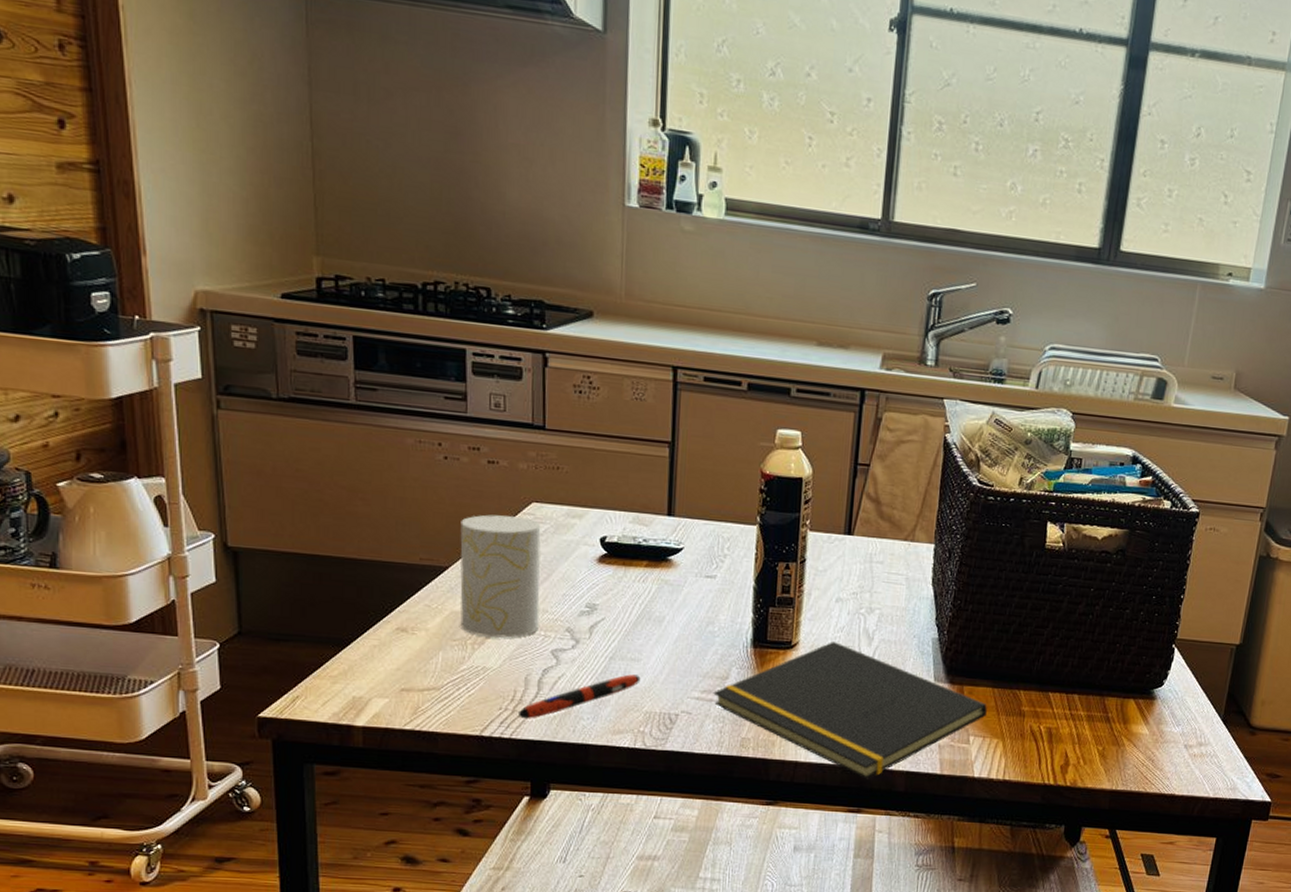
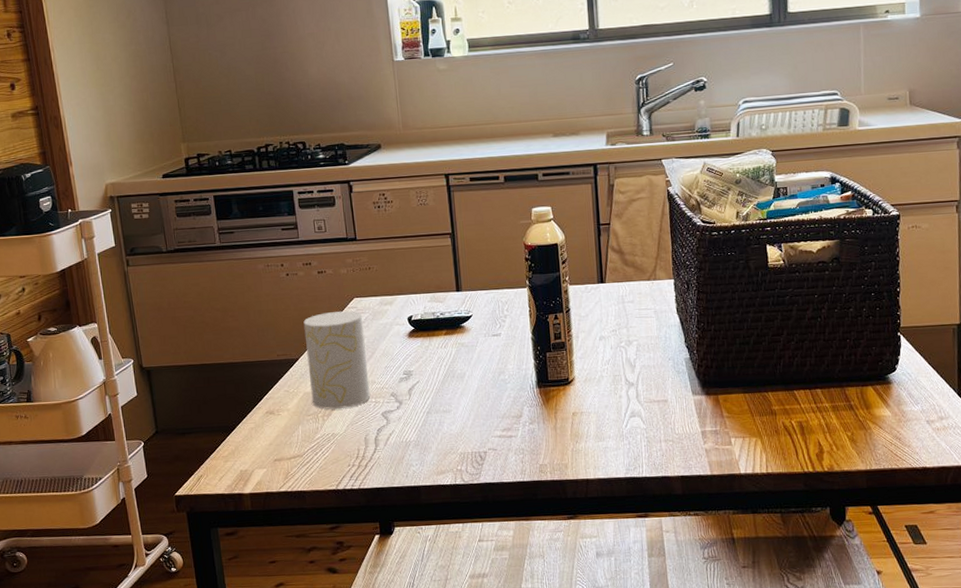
pen: present [519,674,641,719] -> none [363,423,453,472]
notepad: present [713,642,987,779] -> none [511,373,742,487]

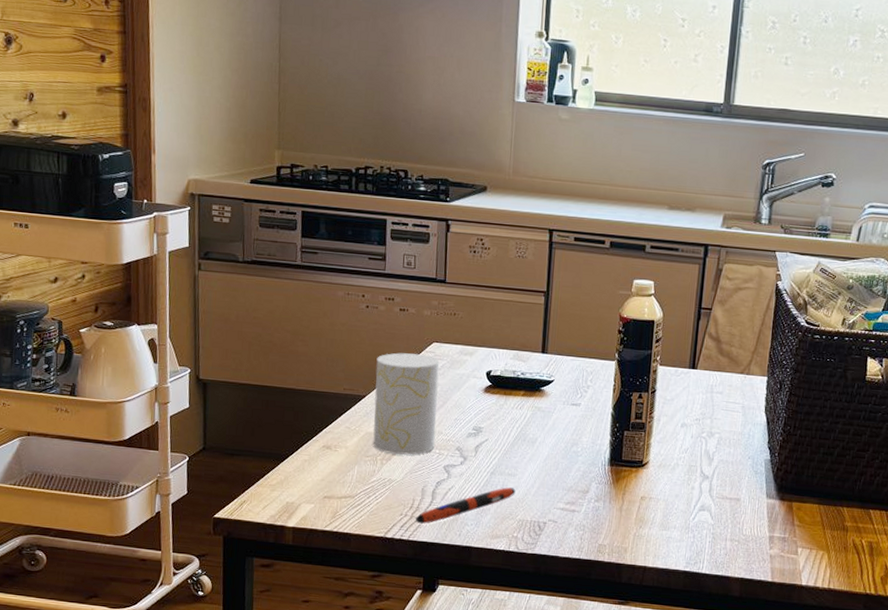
pen: none [363,423,453,472] -> present [416,487,516,524]

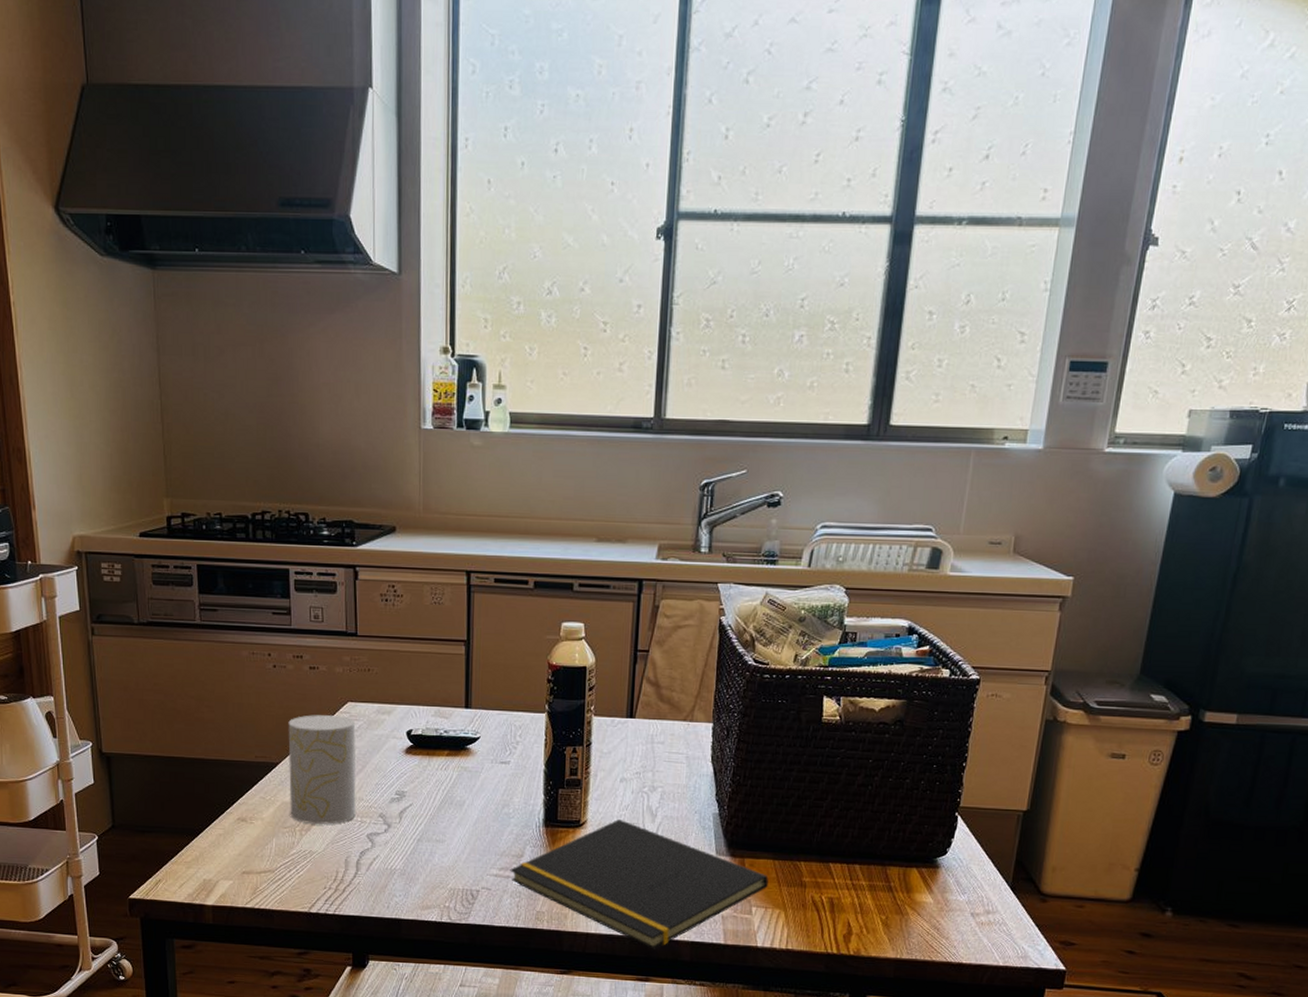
pen: present [416,487,516,524] -> none [341,854,445,897]
notepad: none [575,461,814,584] -> present [510,819,769,949]

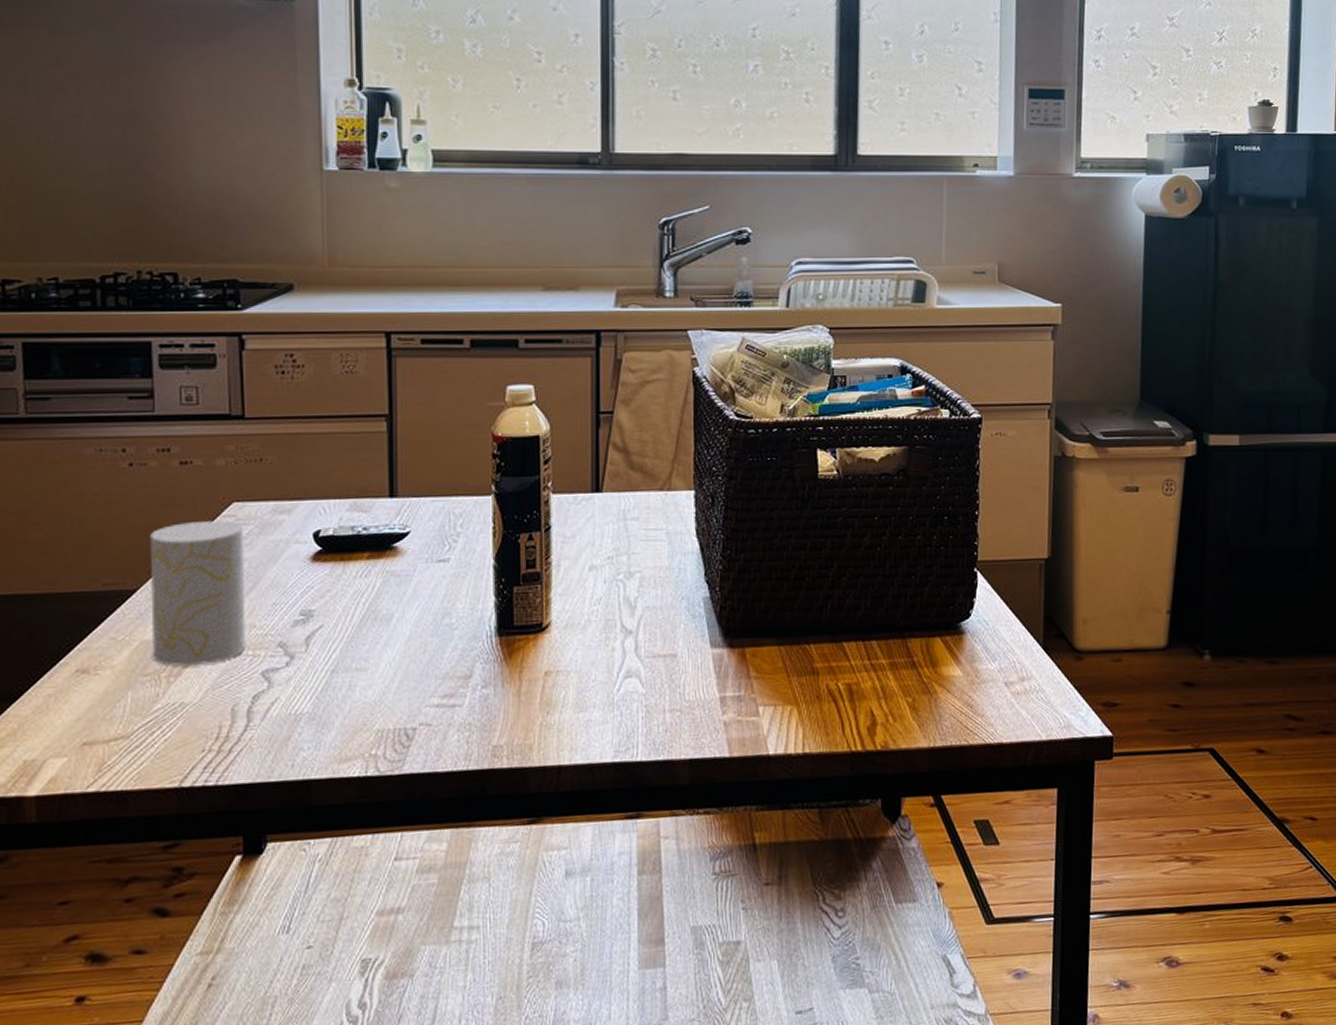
notepad: present [510,819,769,949] -> none [455,617,775,776]

